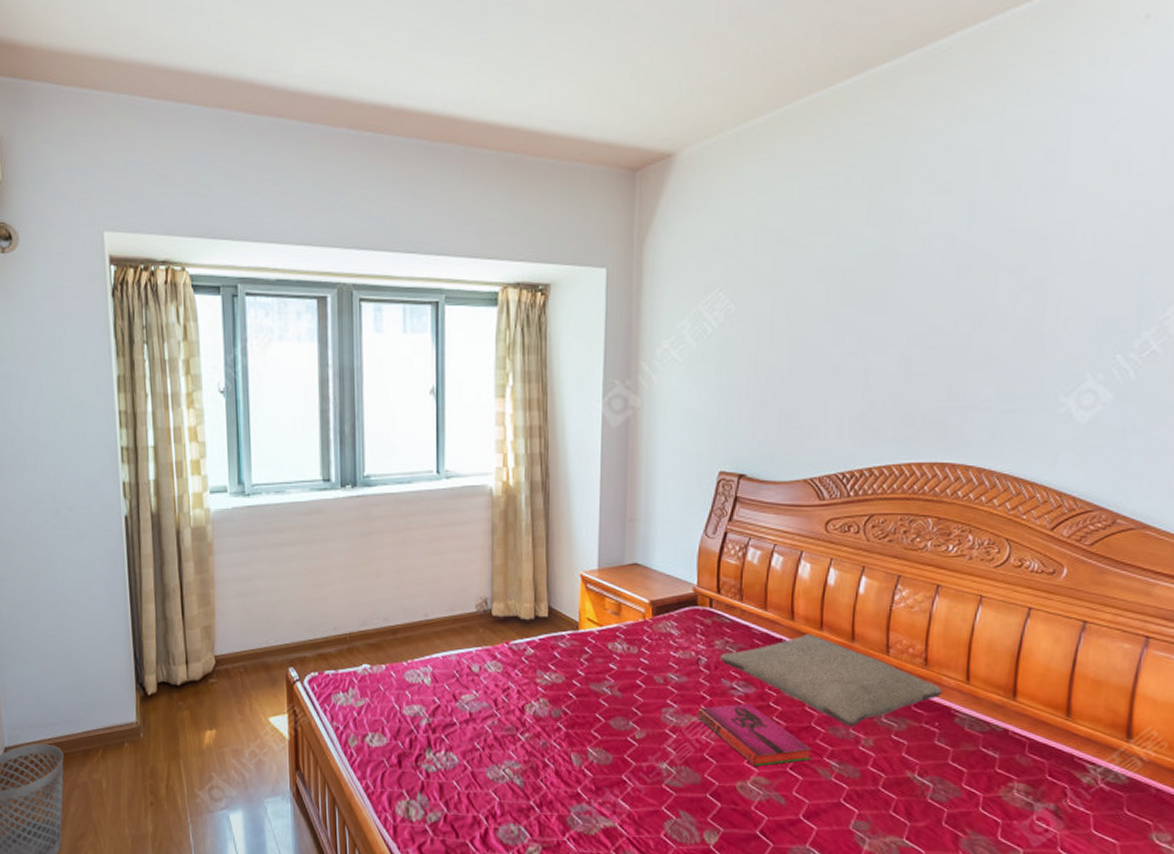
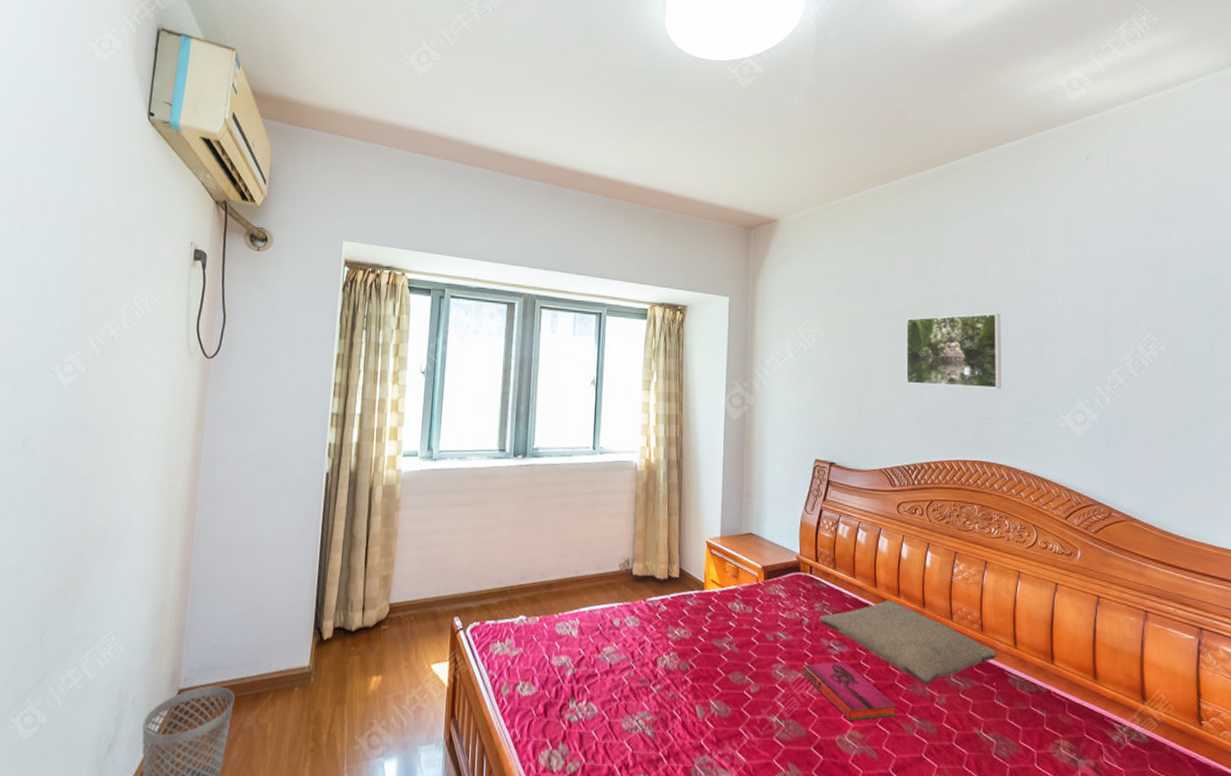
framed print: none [846,264,988,369] -> present [905,313,1001,389]

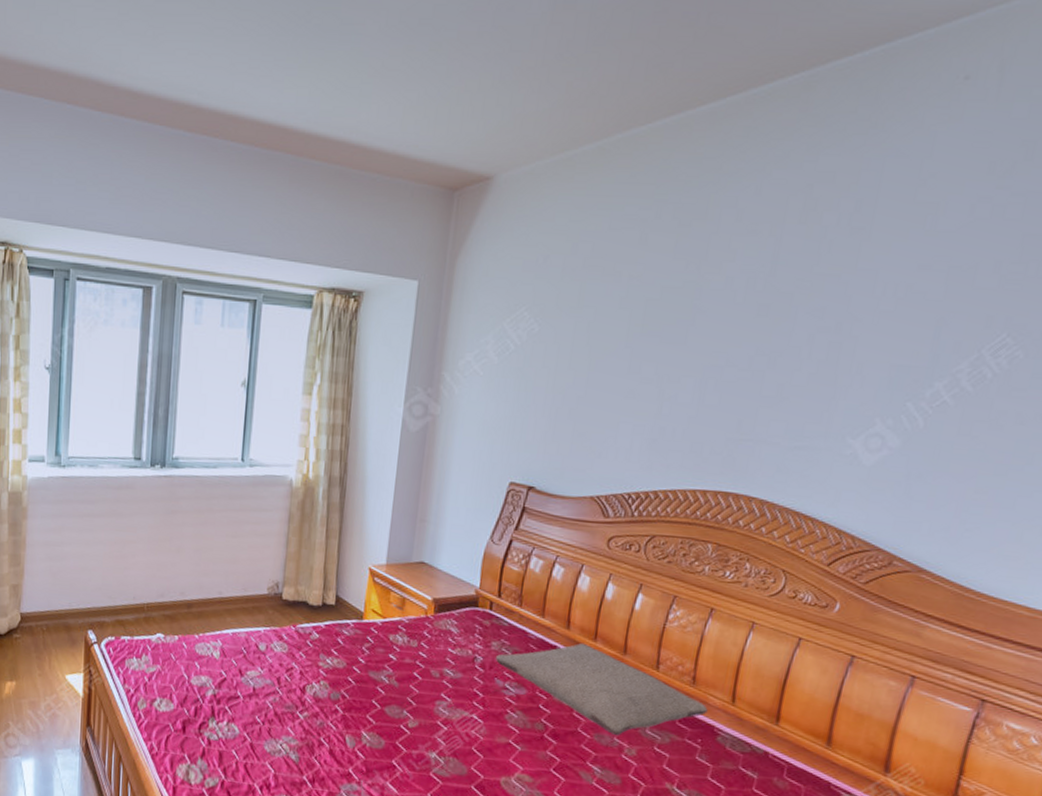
hardback book: present [801,661,896,722] -> none [468,703,576,765]
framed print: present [905,313,1001,389] -> none [641,304,788,404]

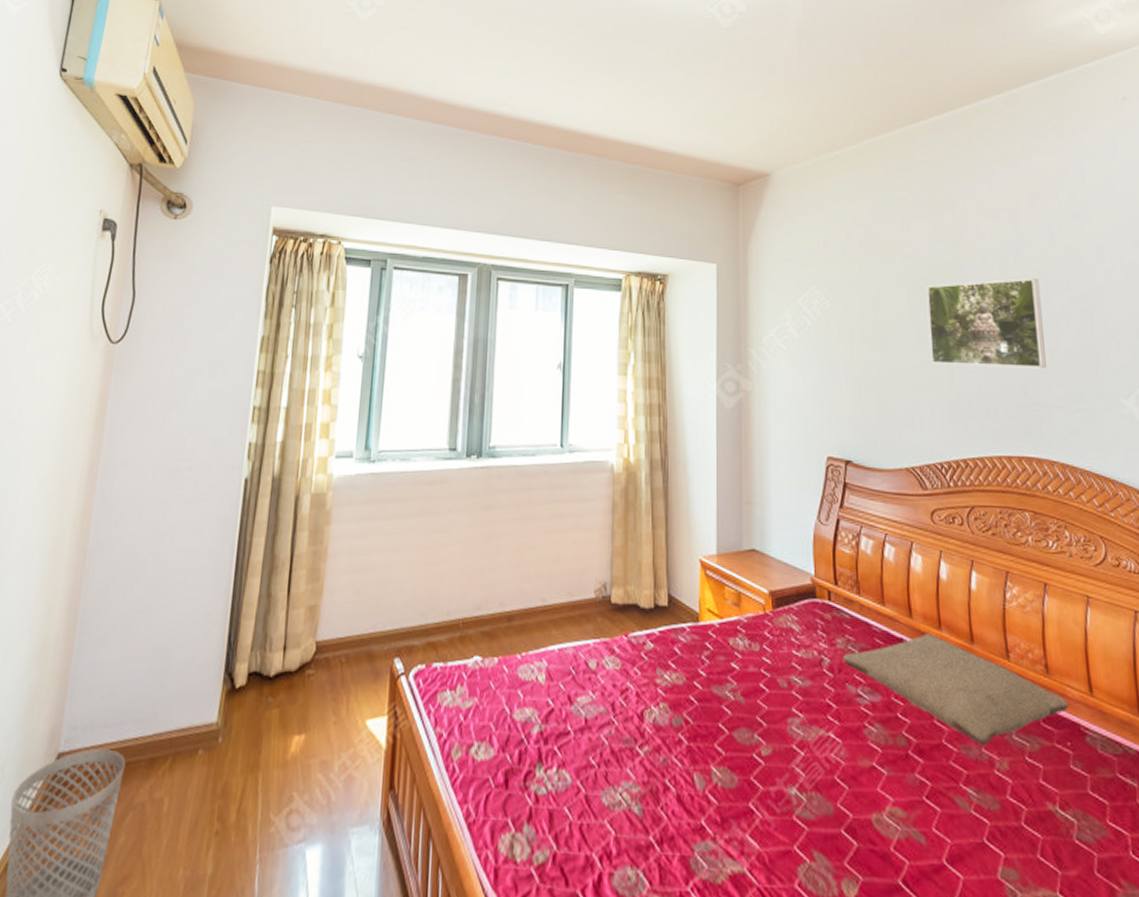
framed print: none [641,304,788,404] -> present [926,278,1046,369]

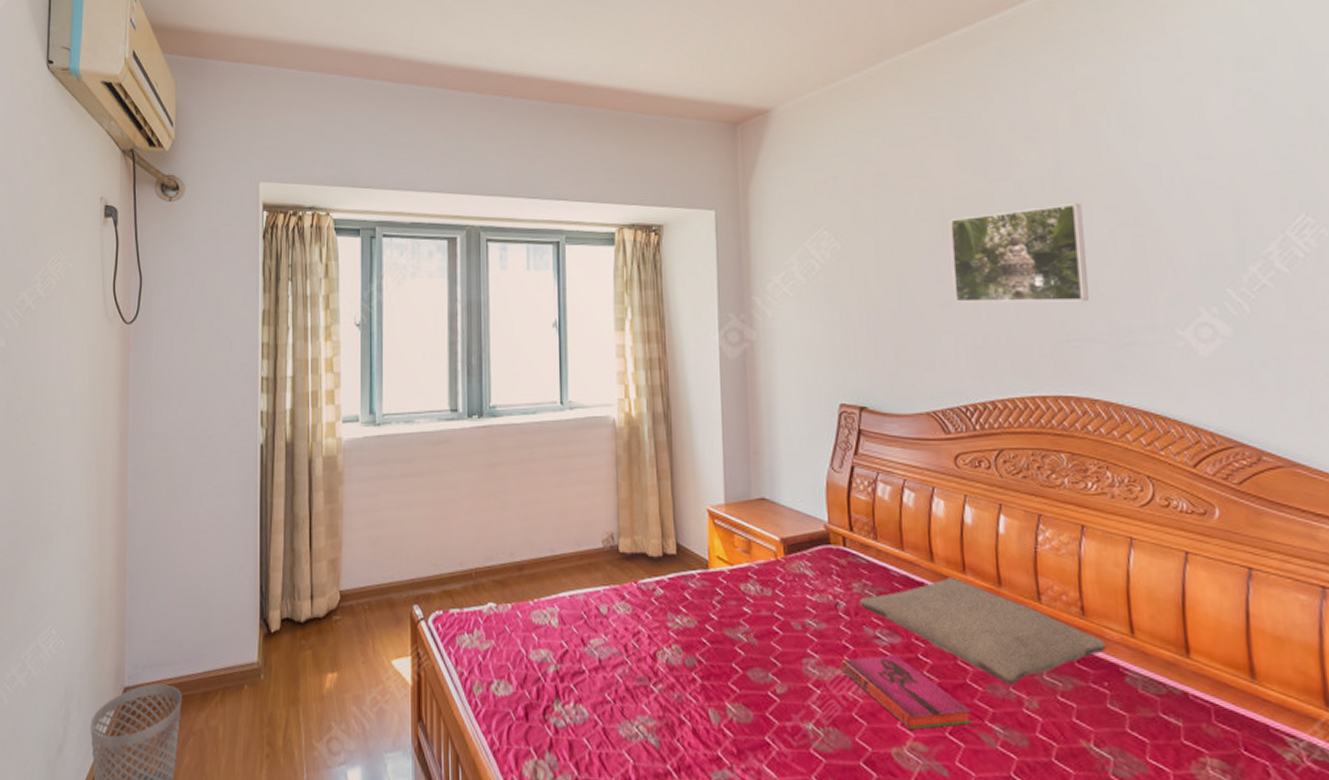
hardback book: none [823,714,946,795] -> present [840,654,971,731]

